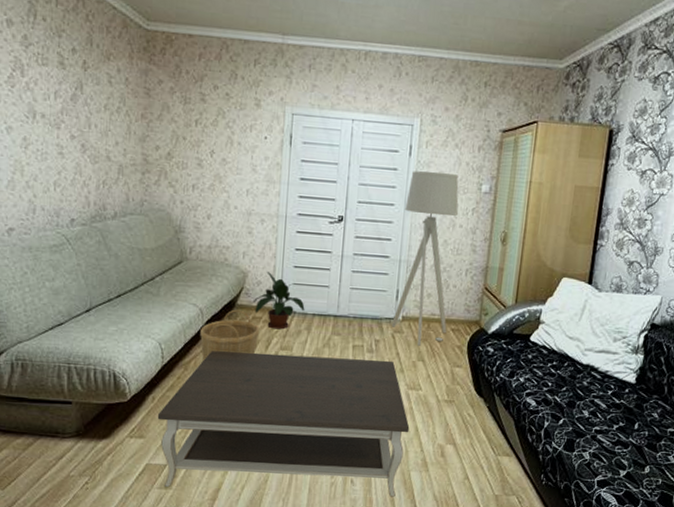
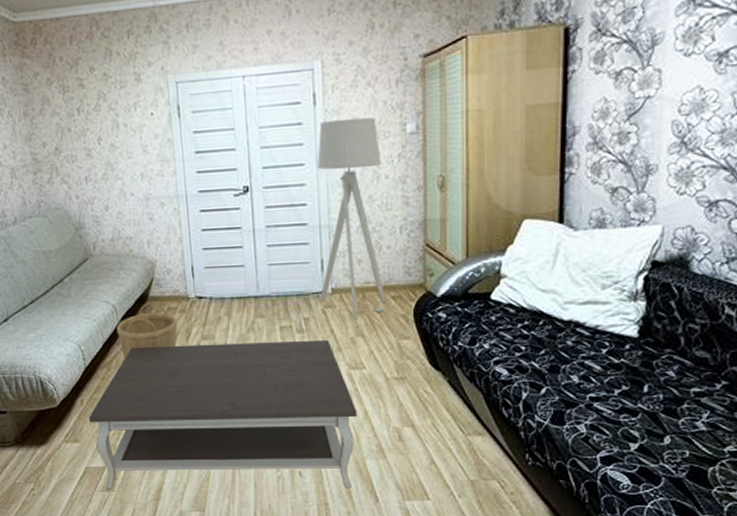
potted plant: present [252,272,305,330] -> none [165,258,222,319]

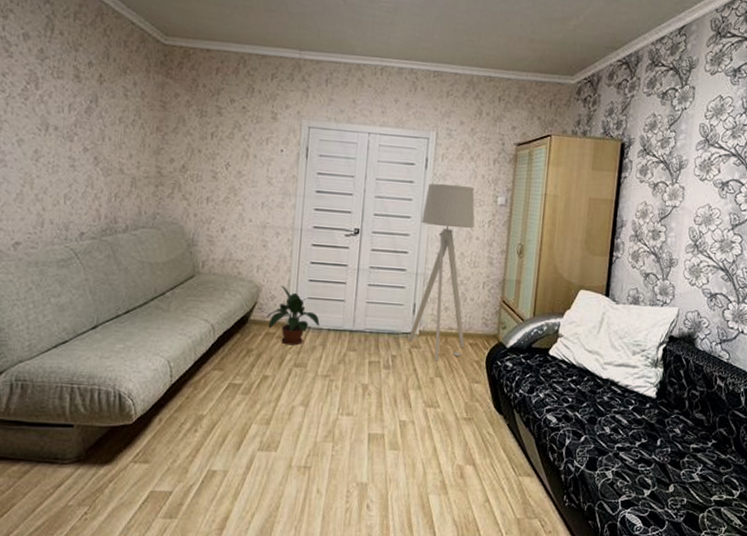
coffee table: present [88,339,358,489] -> none [163,368,428,523]
basket: present [116,302,178,359] -> none [211,325,274,379]
potted plant: none [165,258,222,319] -> present [266,286,320,346]

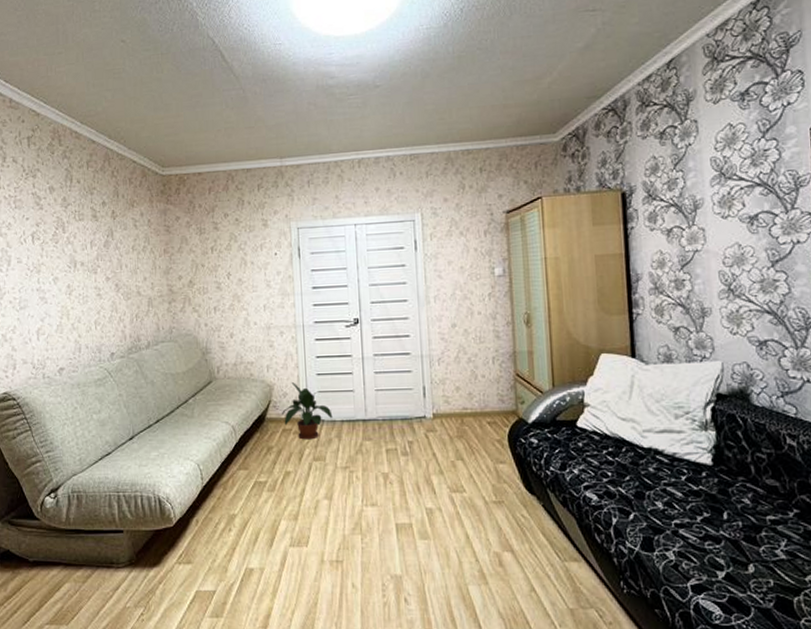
floor lamp: present [407,183,475,363] -> none [419,262,483,445]

